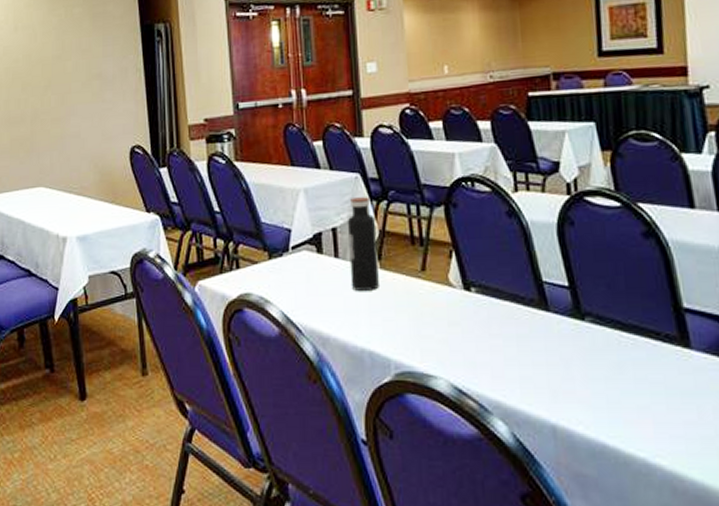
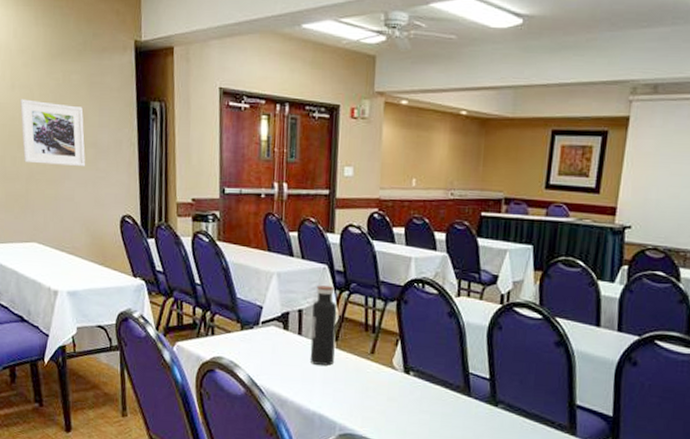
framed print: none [22,39,90,104] -> present [19,99,85,166]

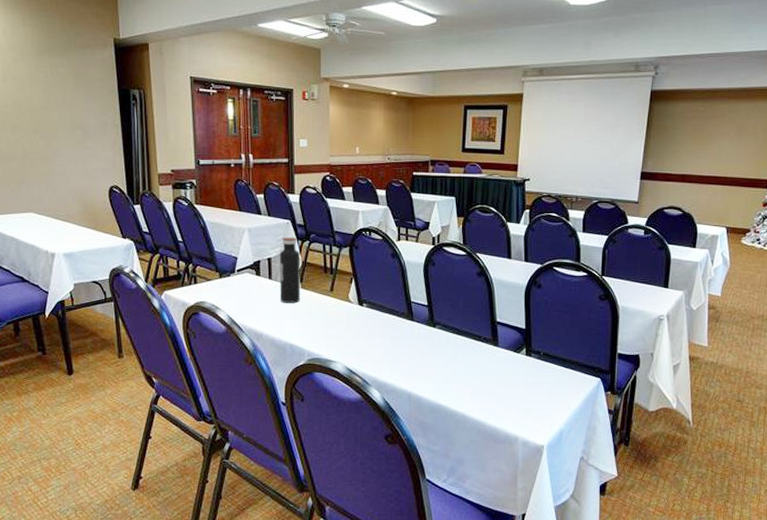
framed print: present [19,99,85,166] -> none [11,89,74,145]

